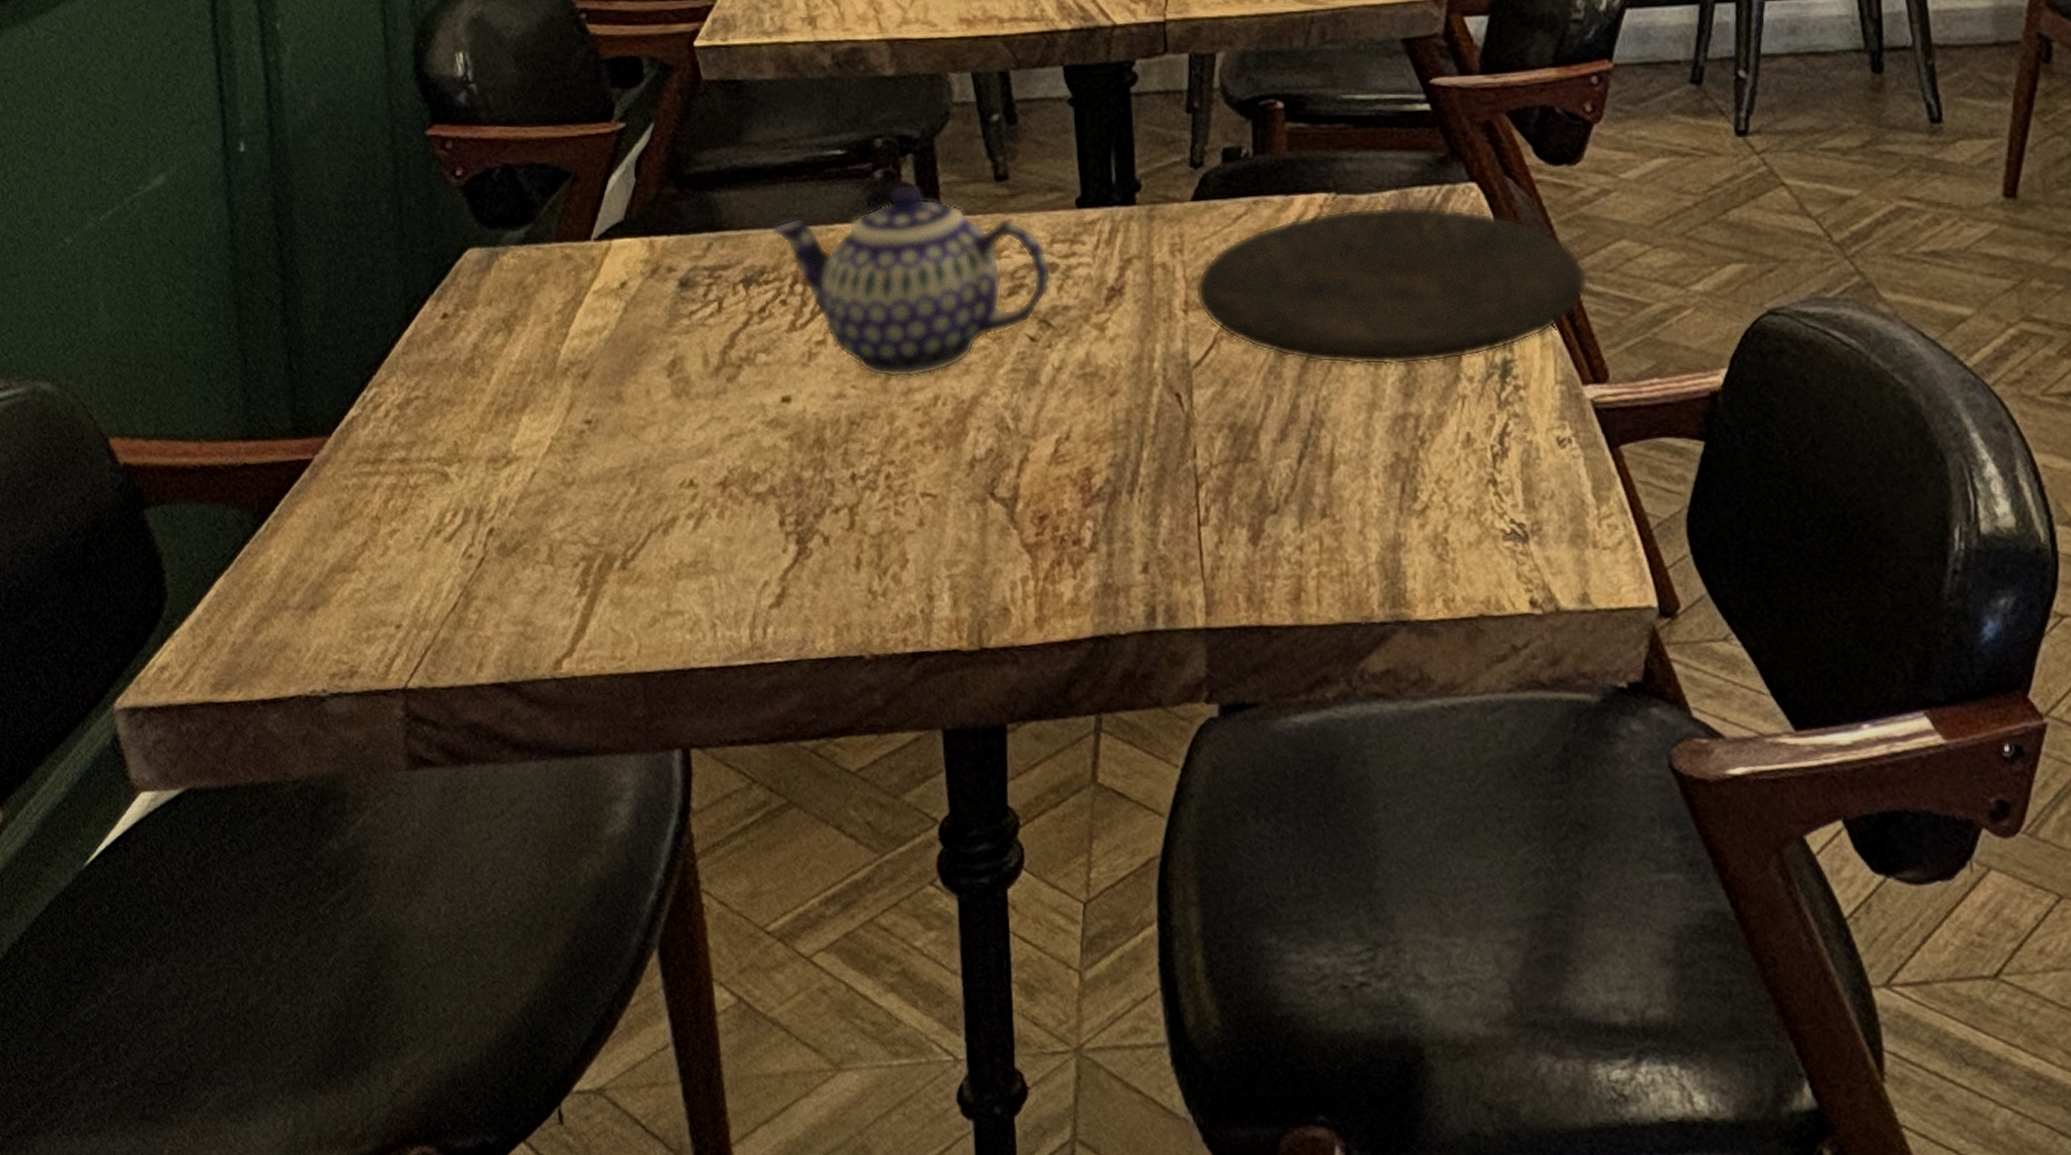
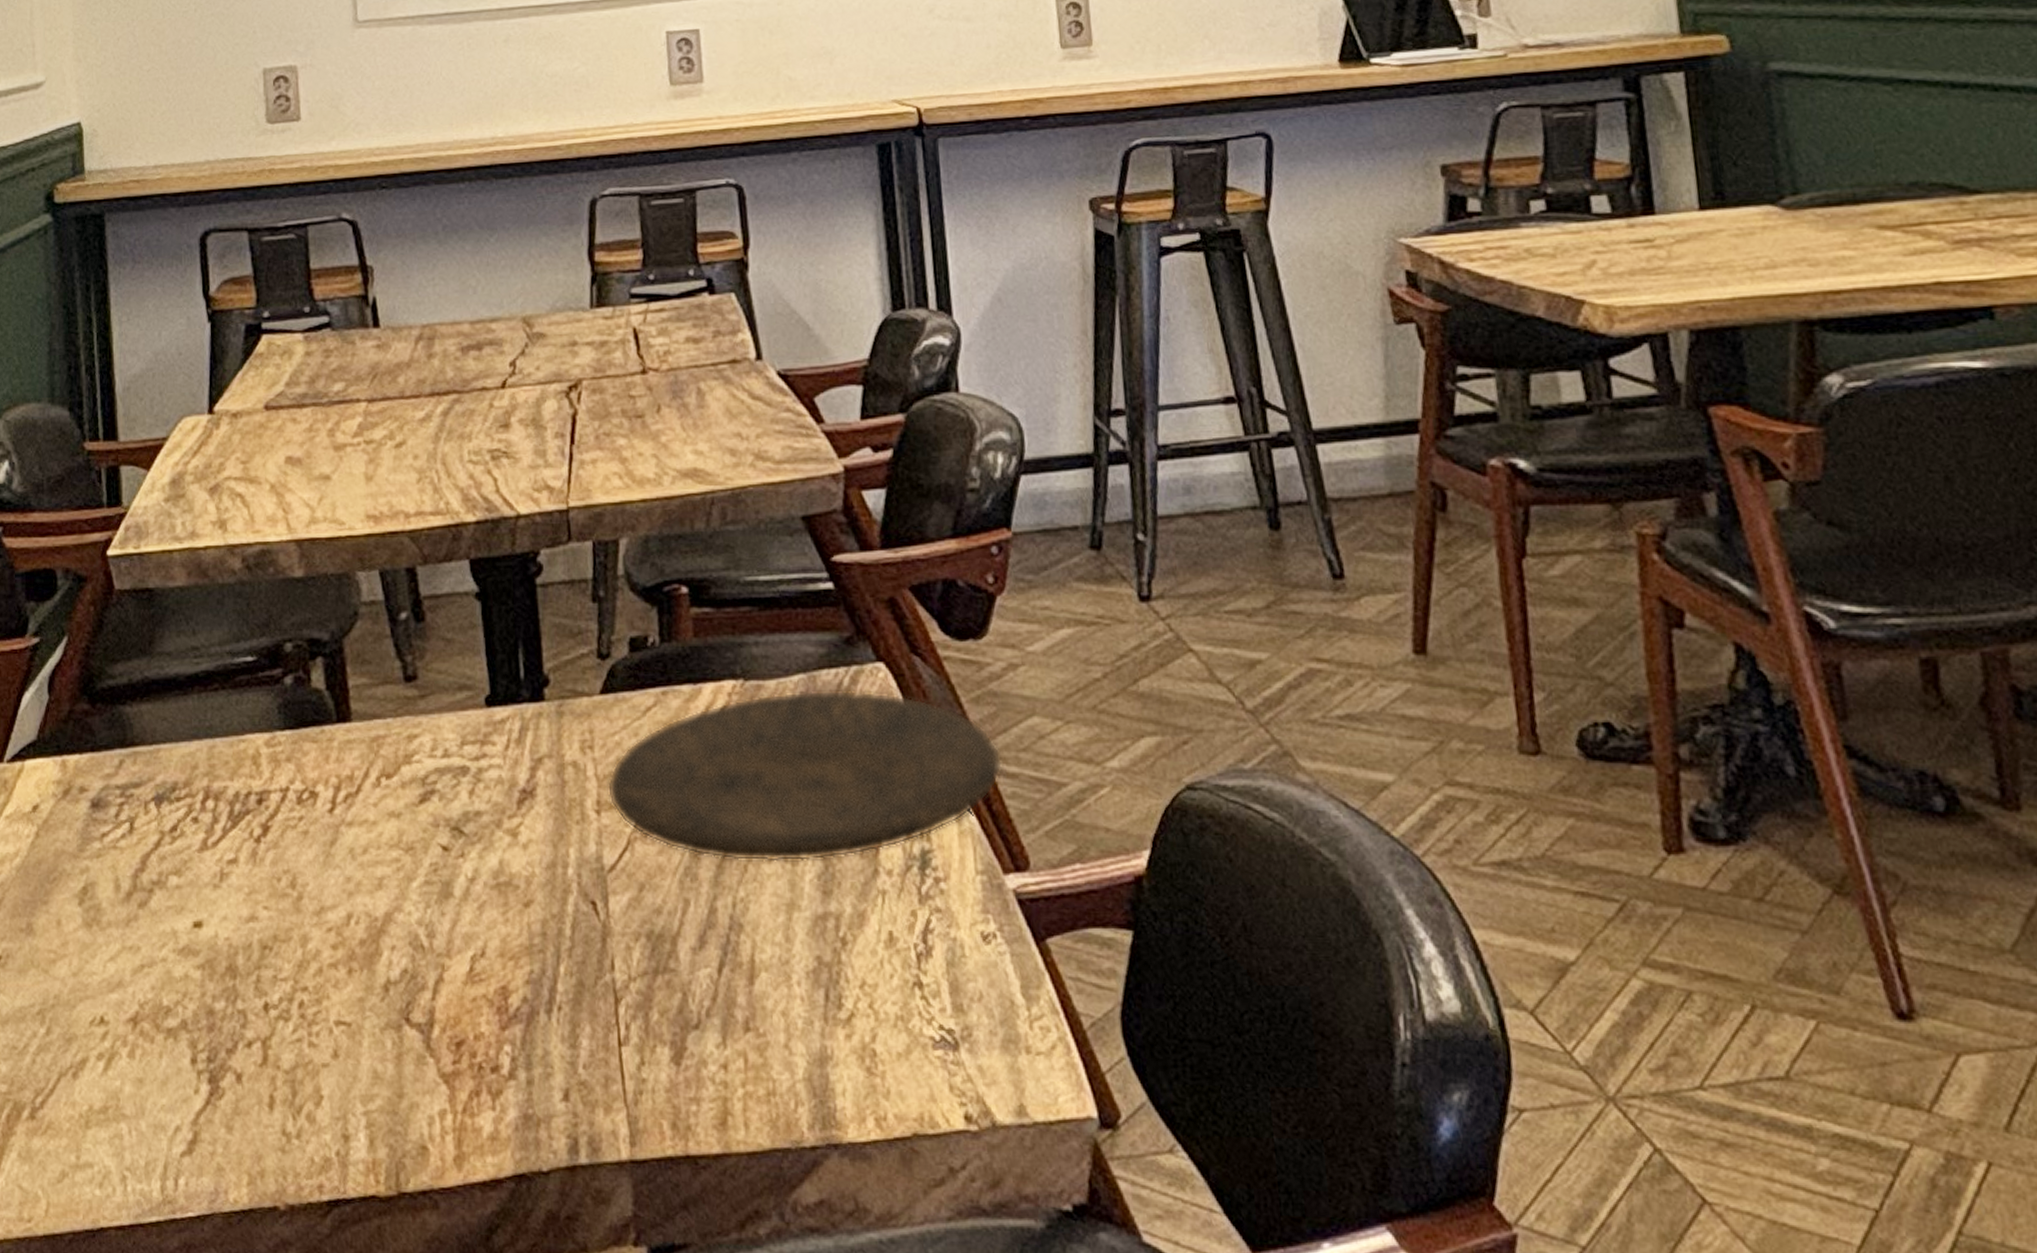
teapot: present [771,184,1051,378] -> none [183,689,463,896]

